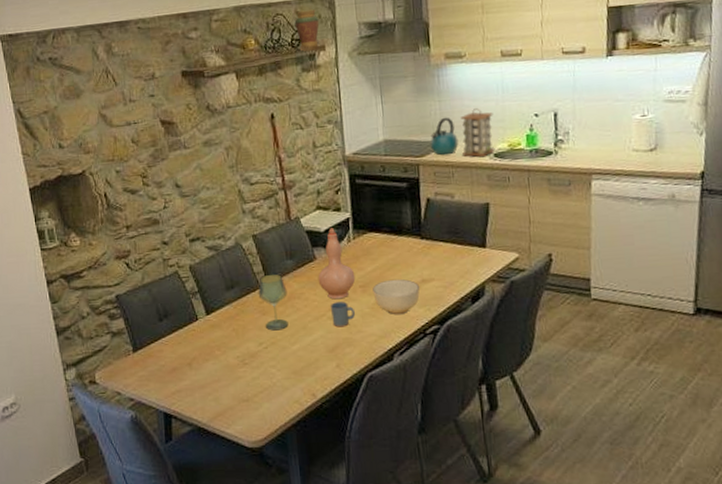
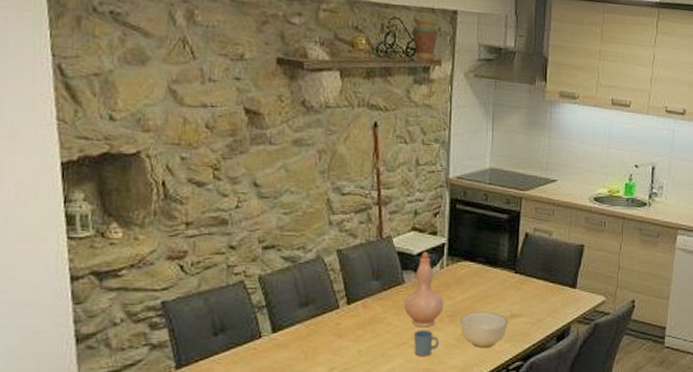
wine glass: present [258,274,289,331] -> none [336,294,369,356]
kettle: present [430,117,459,155] -> none [535,154,563,192]
spice rack: present [460,107,494,157] -> none [565,150,598,198]

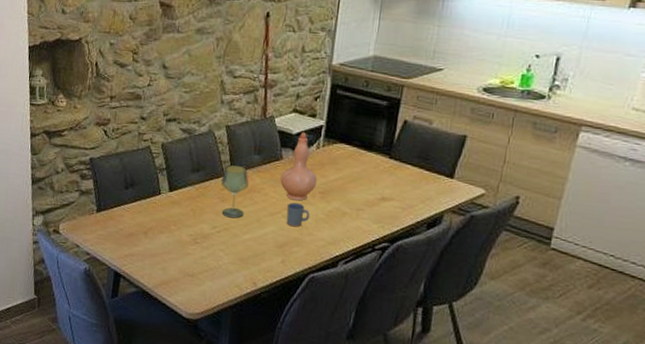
wine glass: none [336,294,369,356] -> present [220,165,249,219]
bowl: present [460,311,509,347] -> none [331,191,379,226]

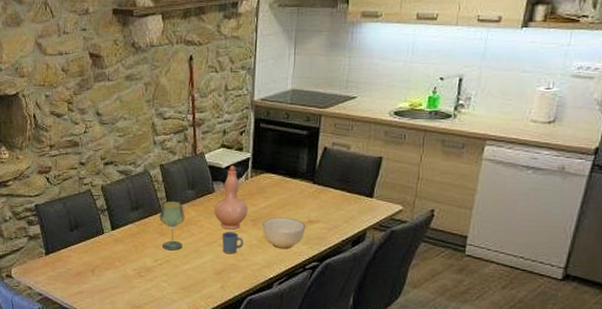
bowl: none [331,191,379,226] -> present [262,217,306,248]

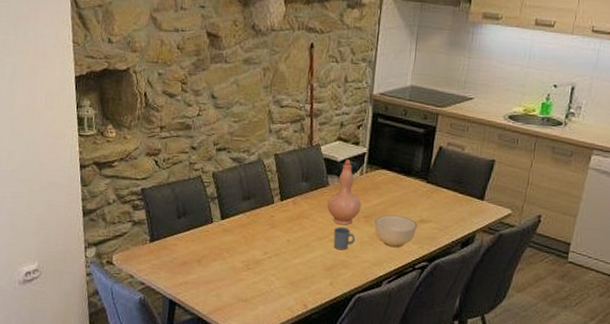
wine glass: present [159,201,185,251] -> none [271,192,298,244]

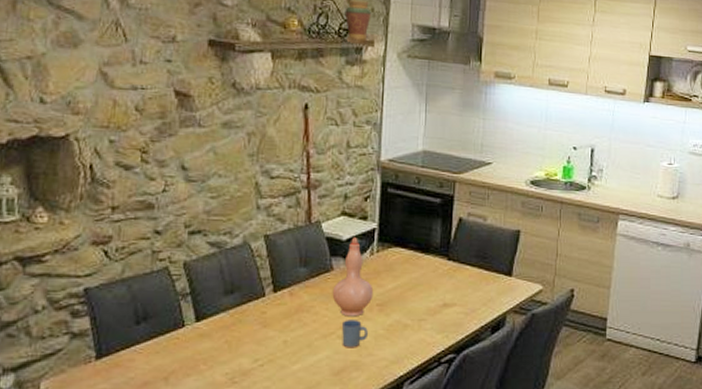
bowl: present [374,214,418,247] -> none [390,300,441,338]

